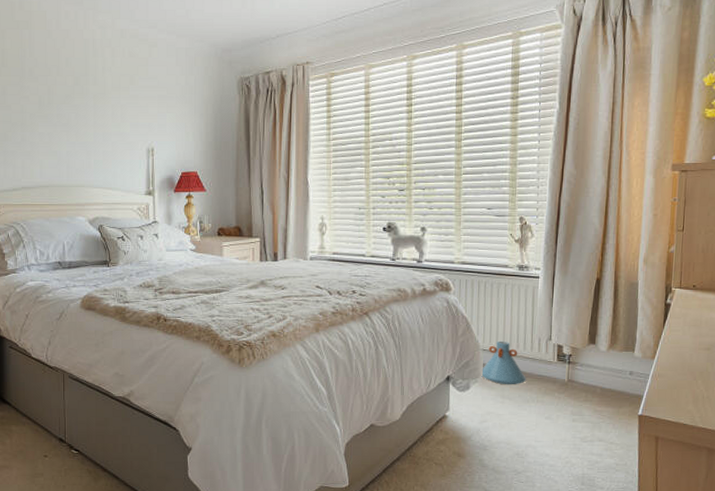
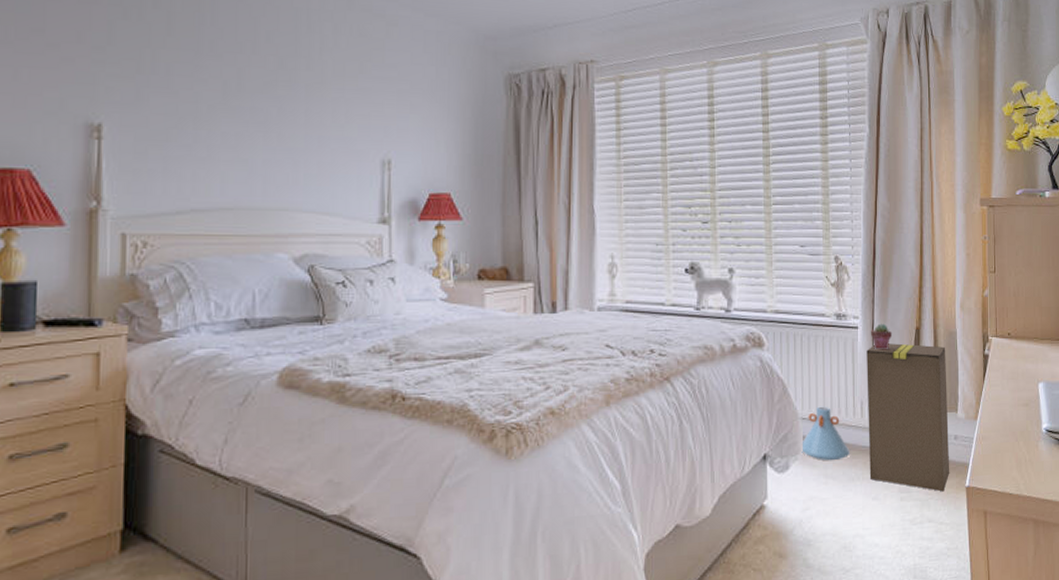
cardboard box: none [543,291,626,417] -> present [866,343,950,492]
potted succulent: none [551,274,573,297] -> present [870,323,893,351]

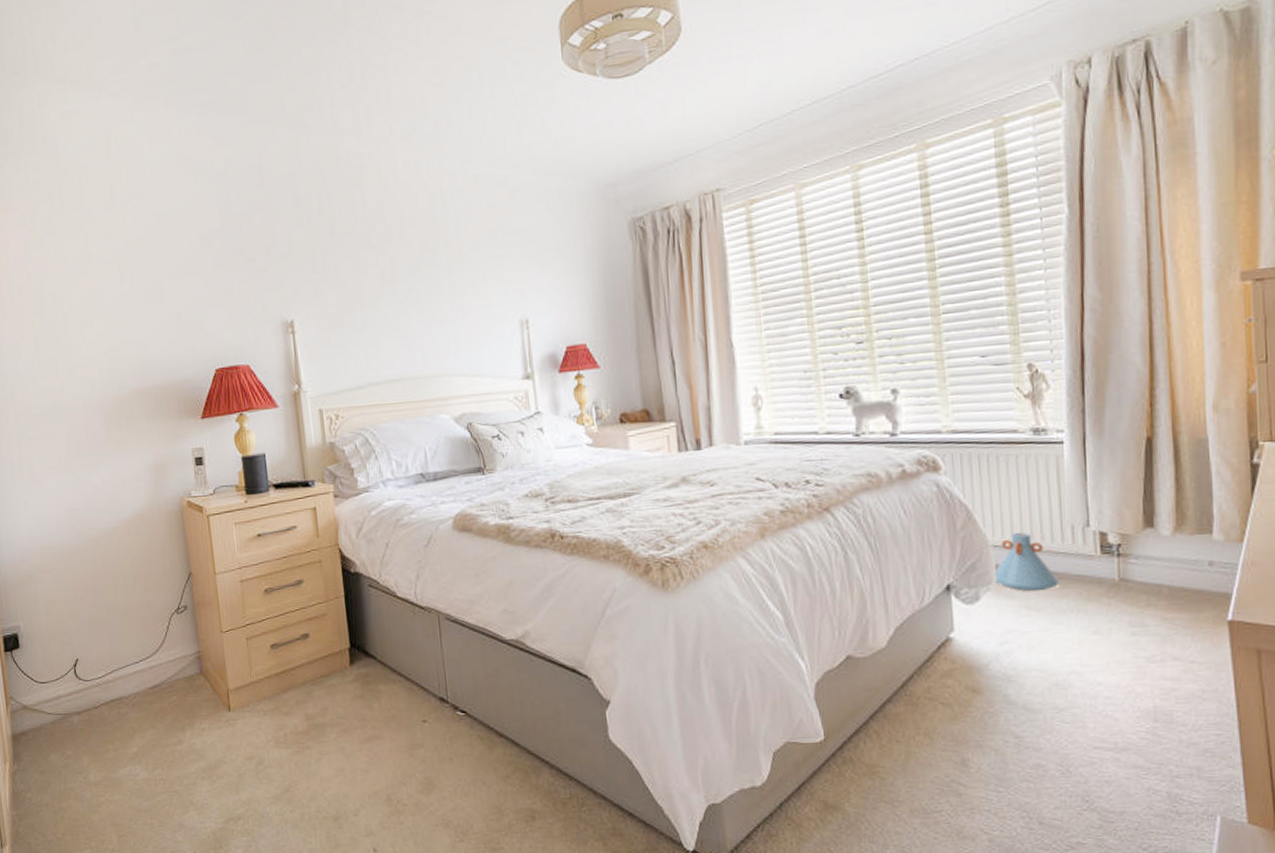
cardboard box: present [866,343,950,492] -> none [1076,457,1203,626]
potted succulent: present [870,323,893,351] -> none [1080,435,1113,467]

